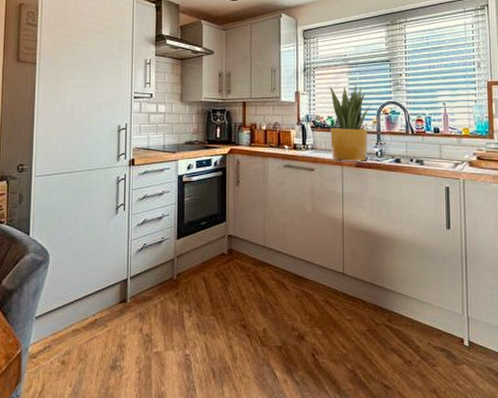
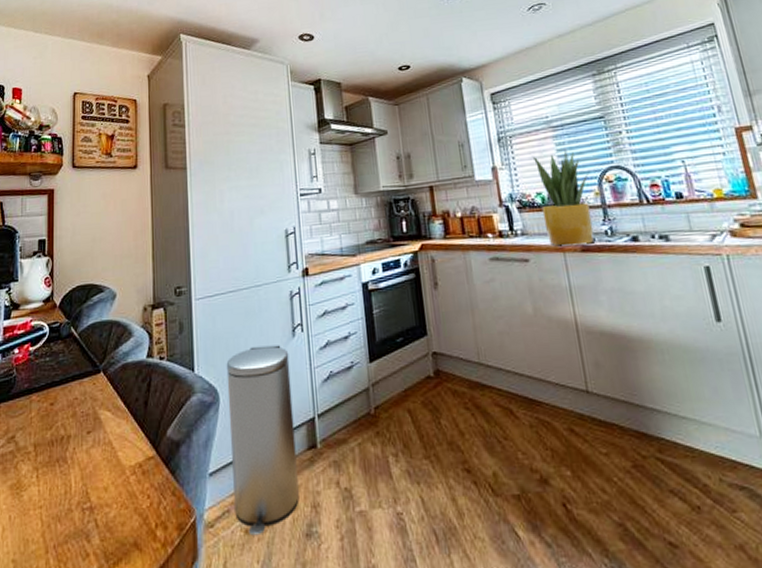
pedal bin: none [55,219,111,366] -> present [226,345,299,536]

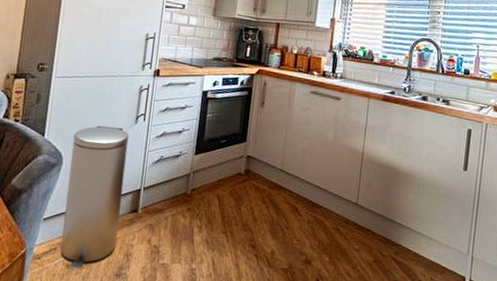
planter: present [531,148,594,246] -> none [359,16,406,96]

